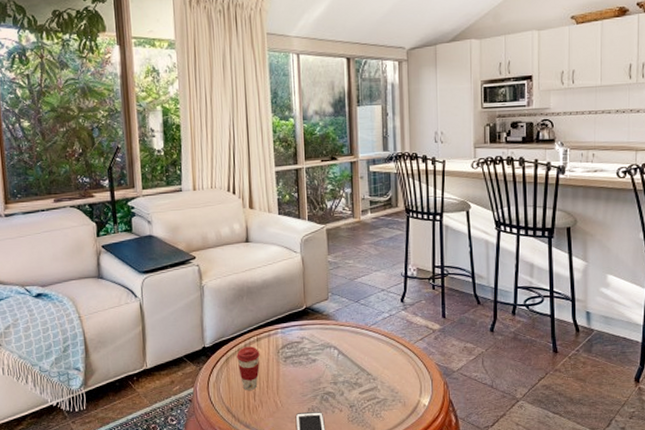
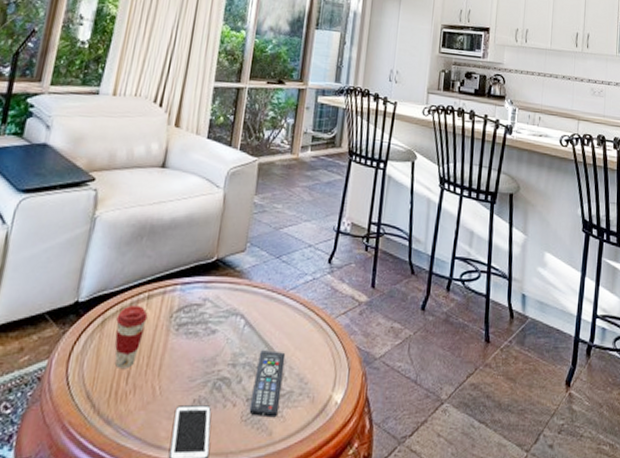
remote control: none [353,371,377,418] -> present [249,350,286,418]

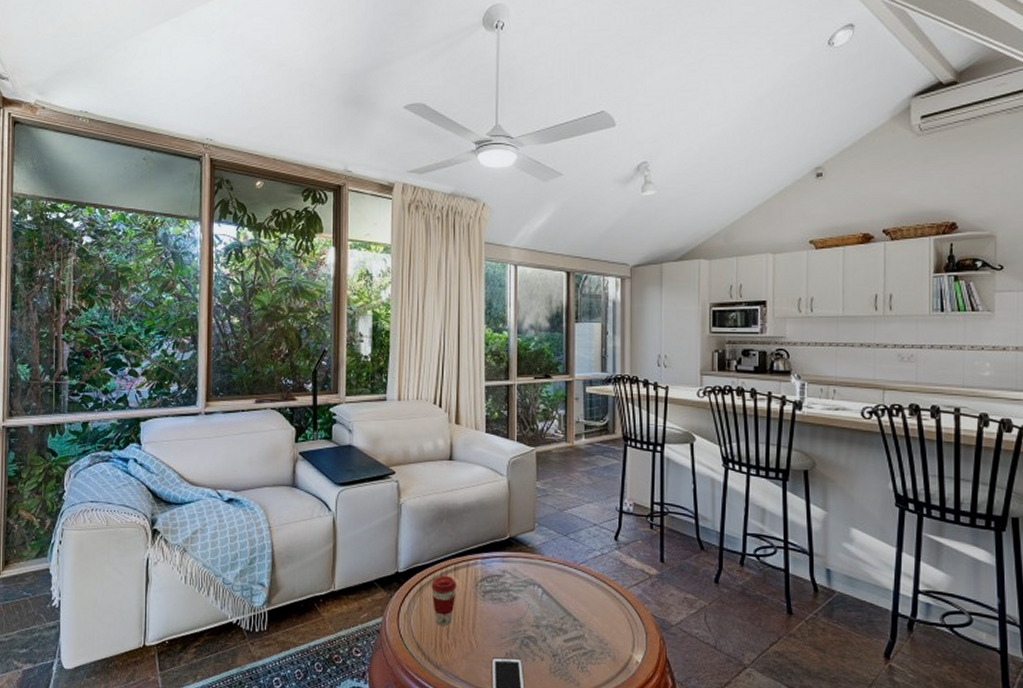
remote control: present [249,350,286,418] -> none [556,615,584,672]

